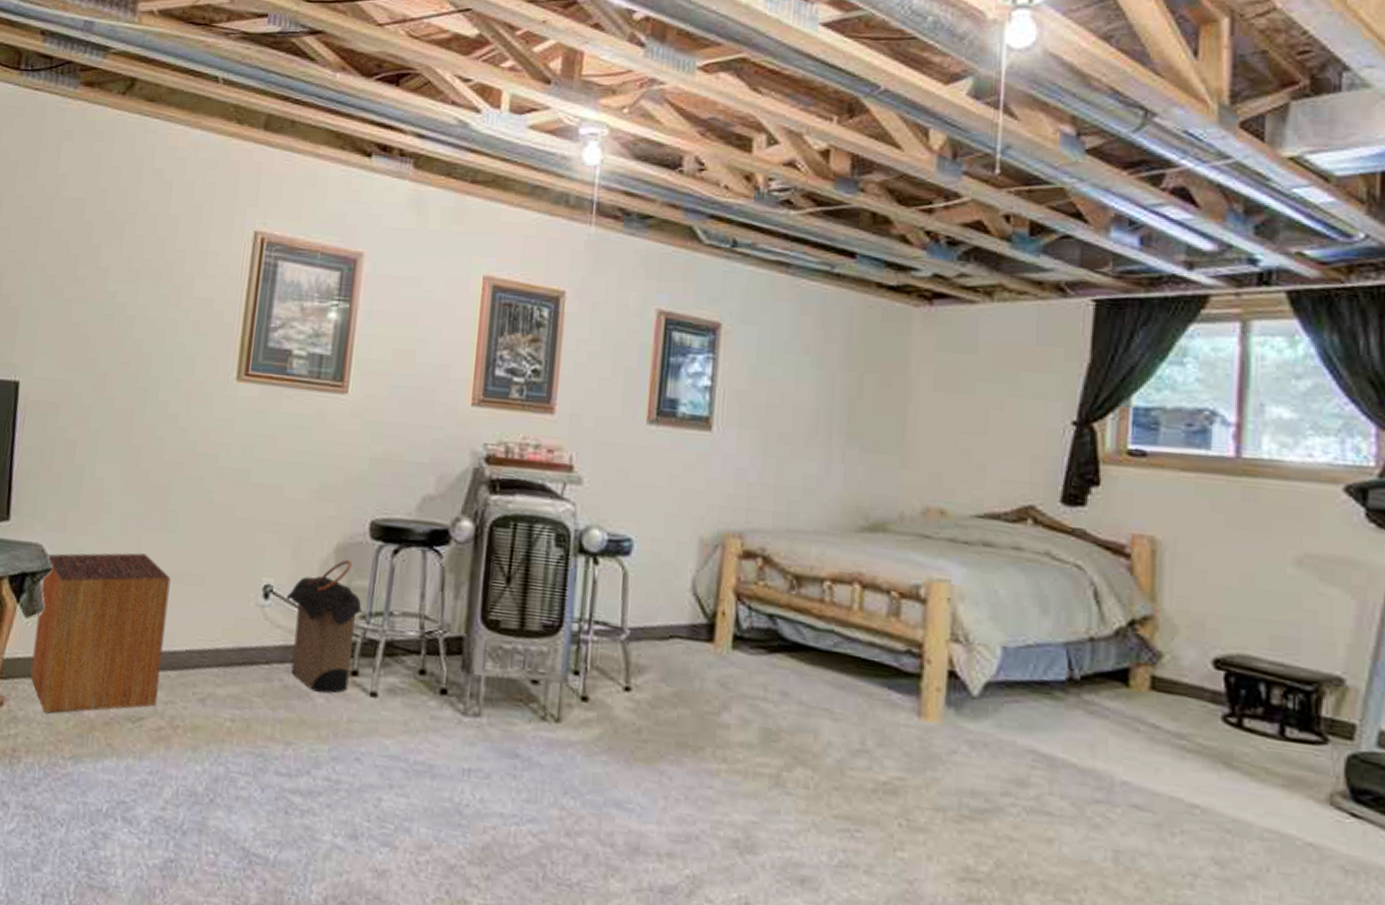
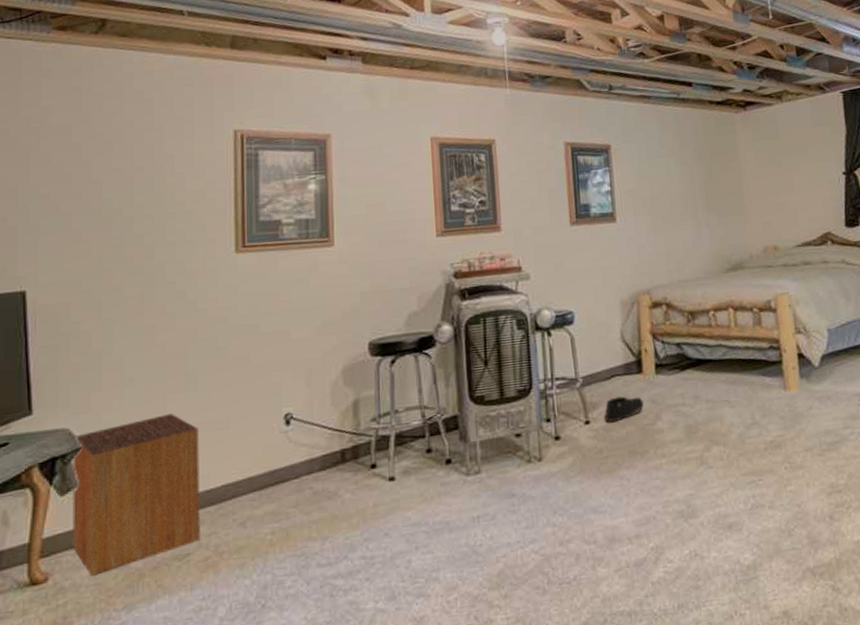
laundry hamper: present [285,559,365,694] -> none [305,377,374,490]
shoe: none [650,665,708,699] -> present [604,396,644,423]

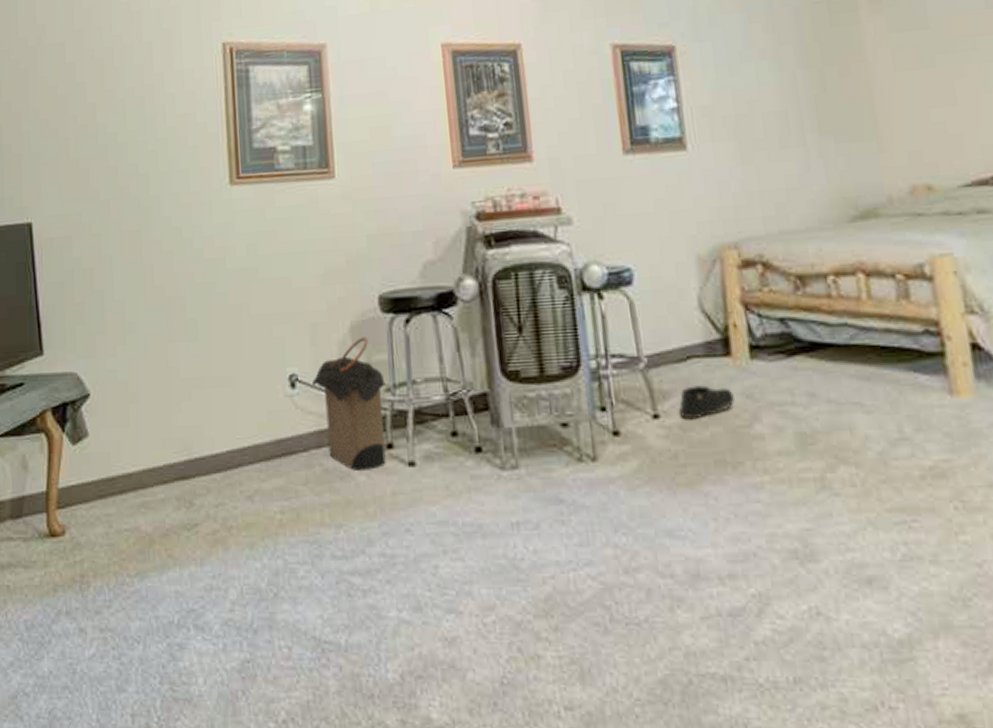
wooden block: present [72,414,200,576] -> none [81,365,208,535]
laundry hamper: none [305,377,374,490] -> present [311,337,389,472]

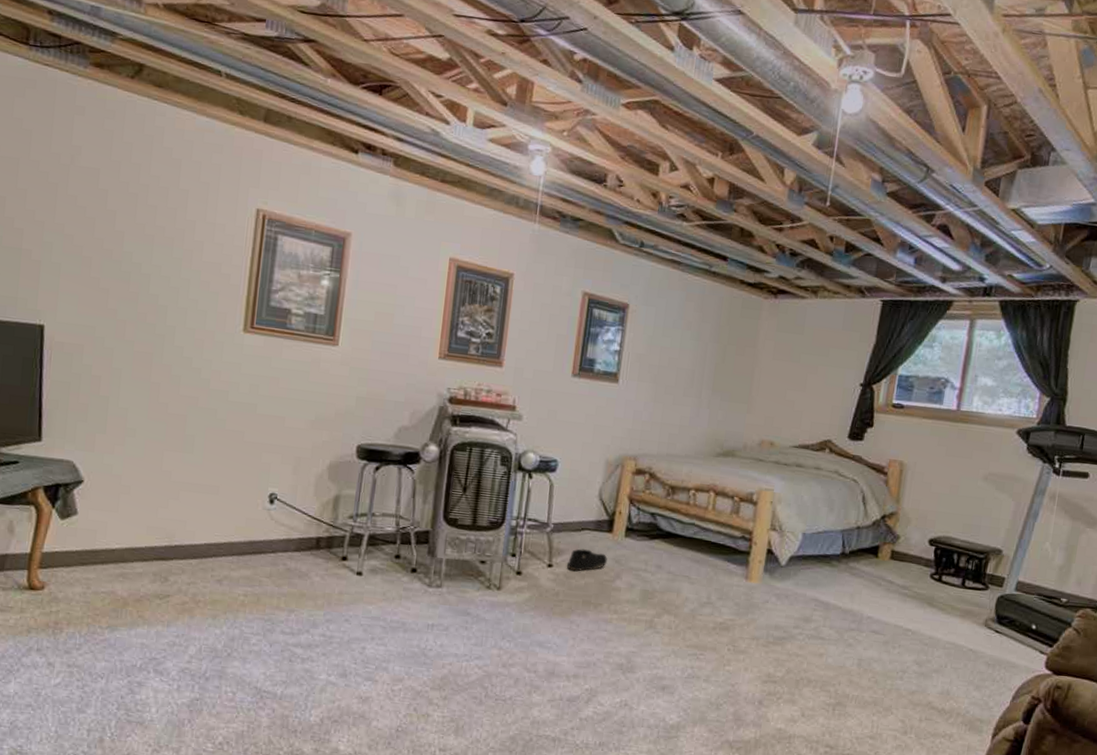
laundry hamper: present [311,337,389,472] -> none [288,474,352,574]

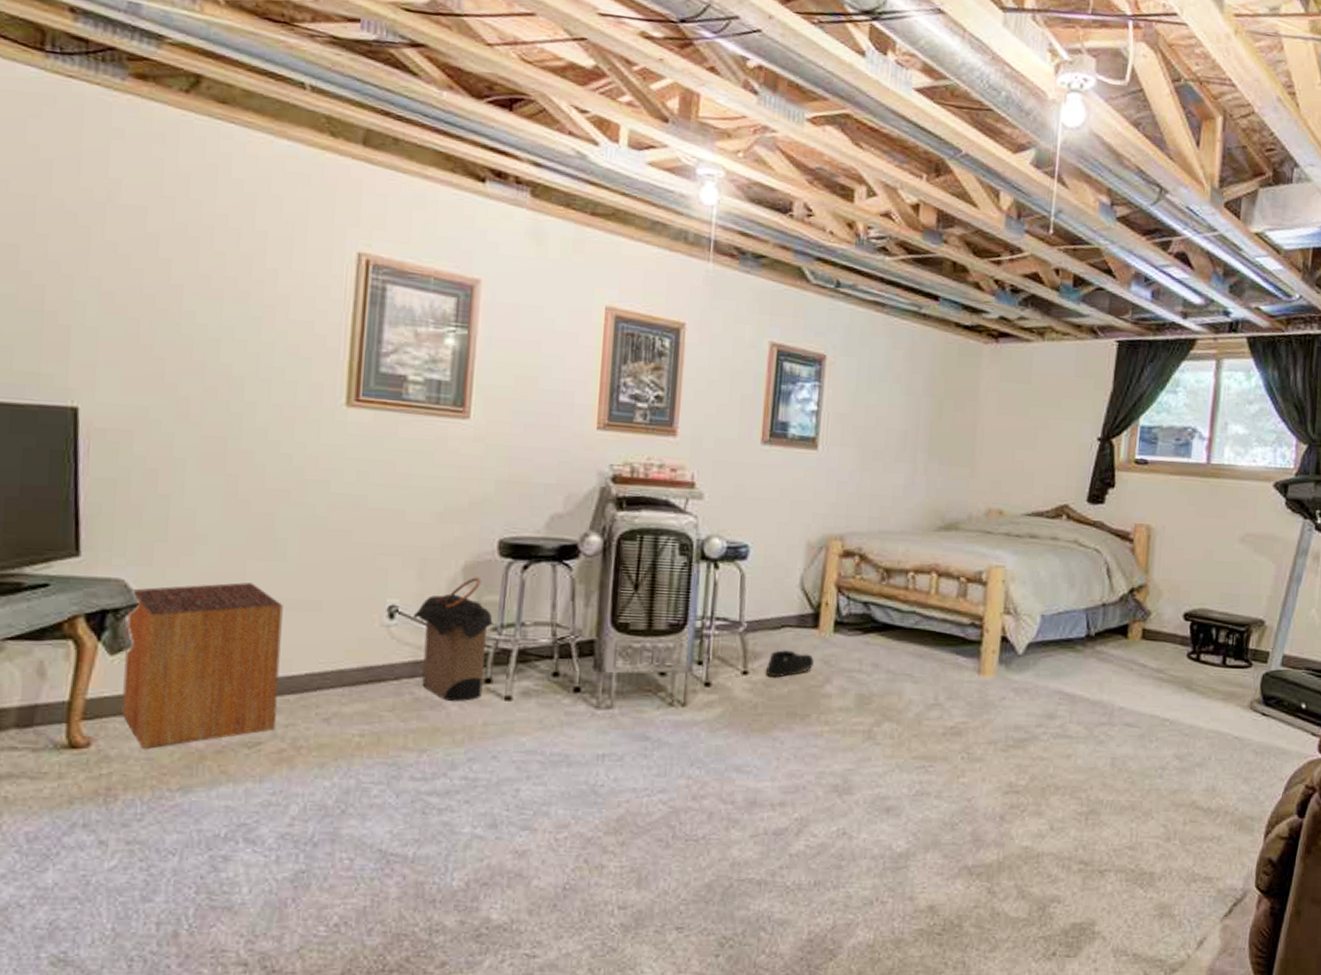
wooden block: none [68,468,190,595] -> present [122,582,283,749]
laundry hamper: none [288,474,352,574] -> present [412,577,496,702]

